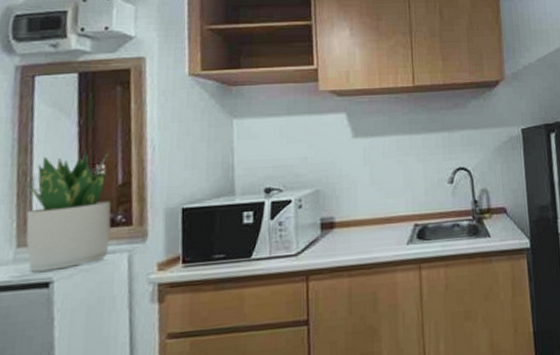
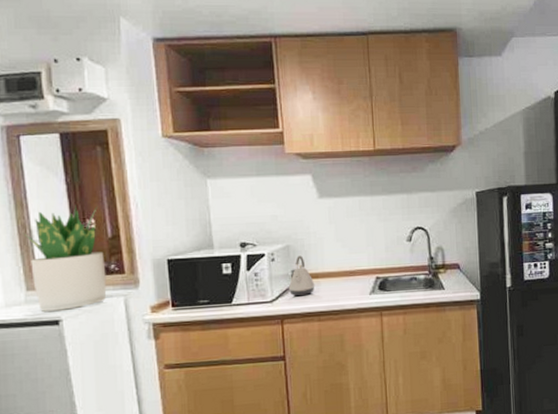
kettle: none [316,201,346,249] -> present [288,255,315,297]

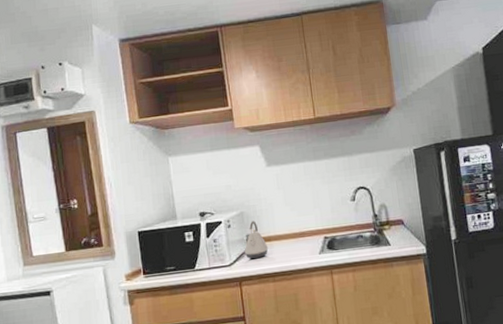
planter: present [22,204,107,312] -> none [20,188,89,284]

